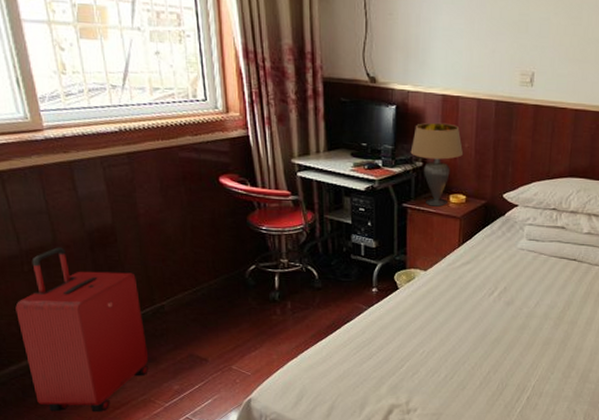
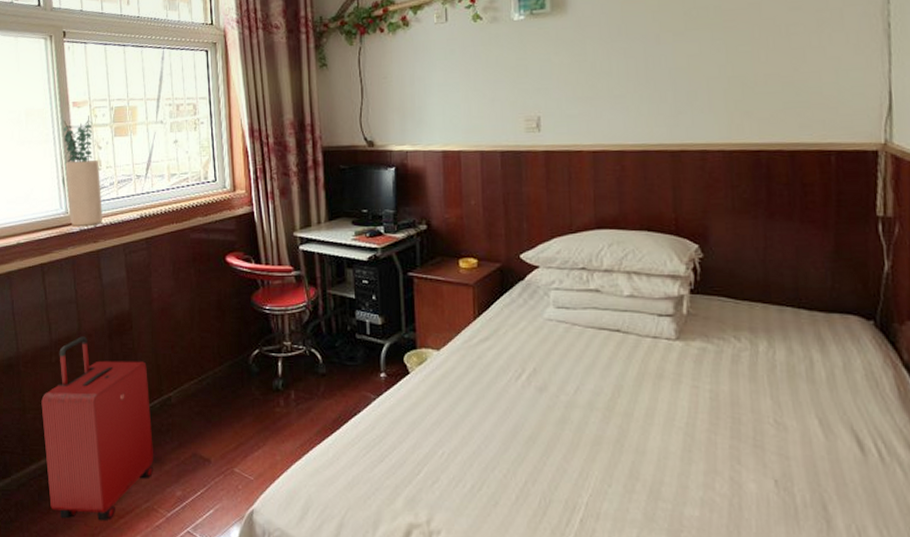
vase: none [10,10,73,135] -> present [63,116,102,226]
table lamp: present [410,122,464,207] -> none [413,180,471,274]

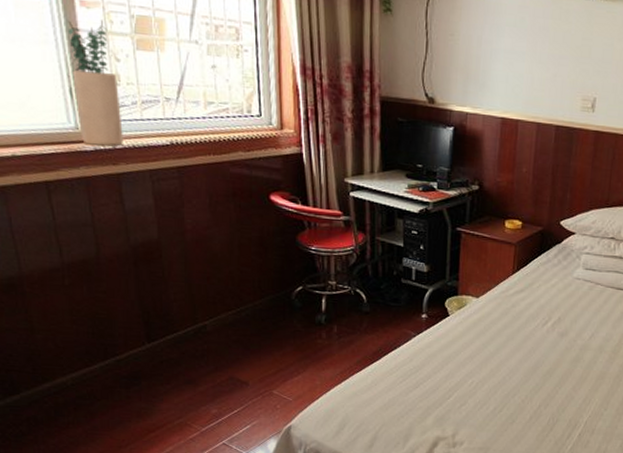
suitcase: present [41,336,154,521] -> none [53,261,188,435]

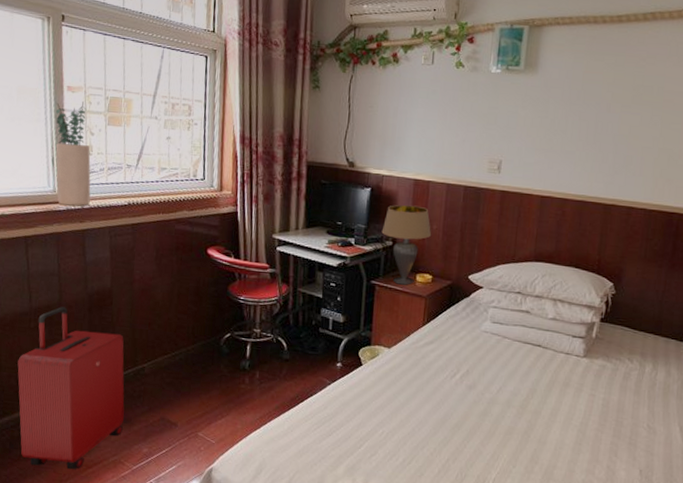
suitcase: none [53,261,188,435] -> present [17,306,125,470]
table lamp: none [466,145,521,232] -> present [381,204,432,285]

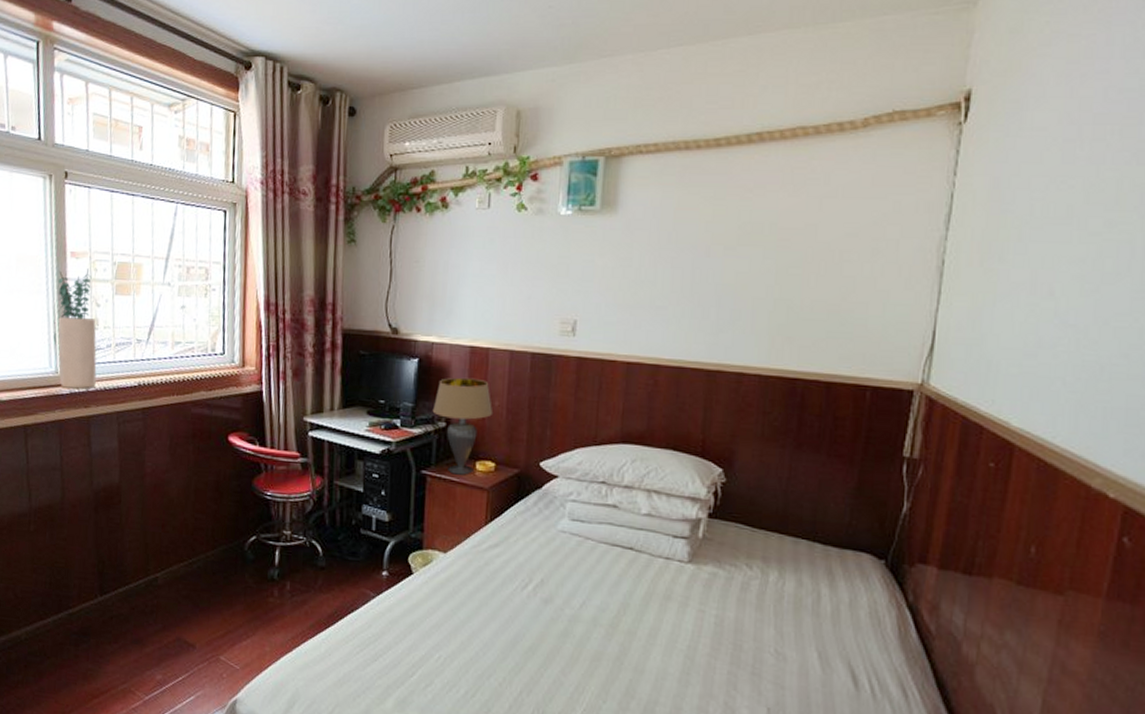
suitcase: present [17,306,125,470] -> none [15,506,135,700]

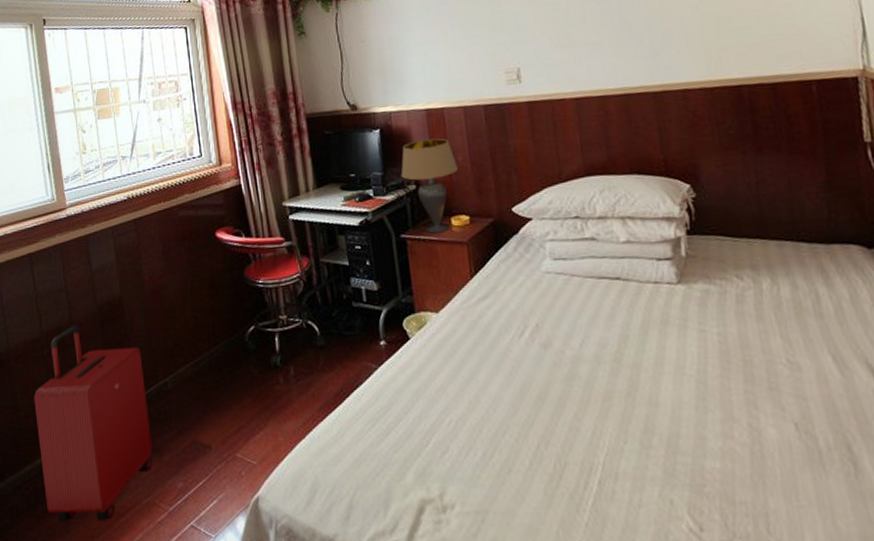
suitcase: none [15,506,135,700] -> present [34,325,153,522]
vase: present [58,269,97,389] -> none [47,100,89,213]

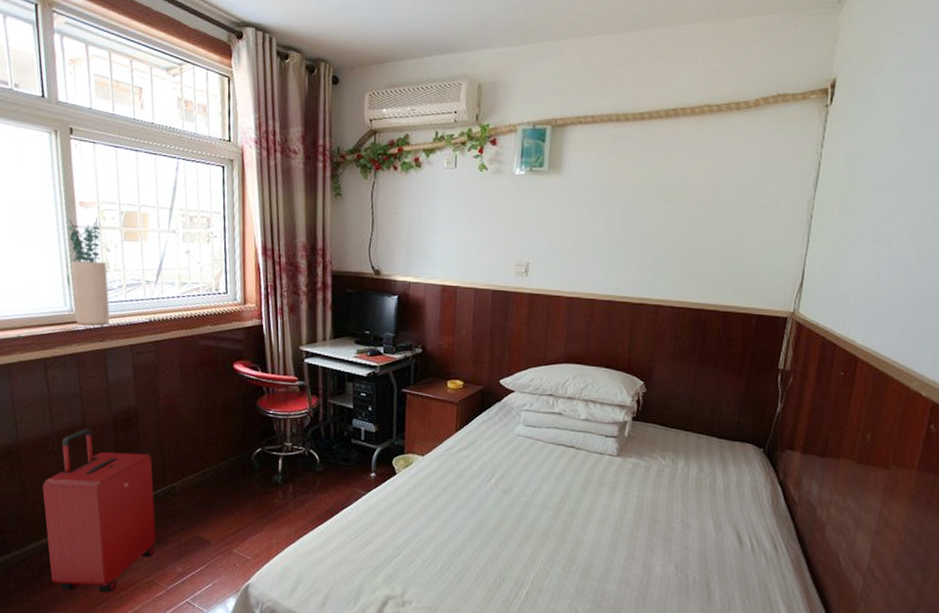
vase: none [47,100,89,213] -> present [69,217,110,325]
table lamp: present [401,138,459,234] -> none [410,311,461,392]

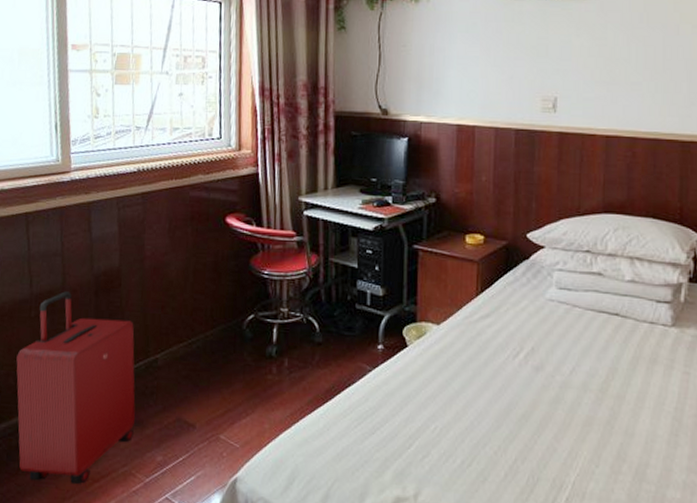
vase: present [69,217,110,325] -> none [59,60,97,176]

